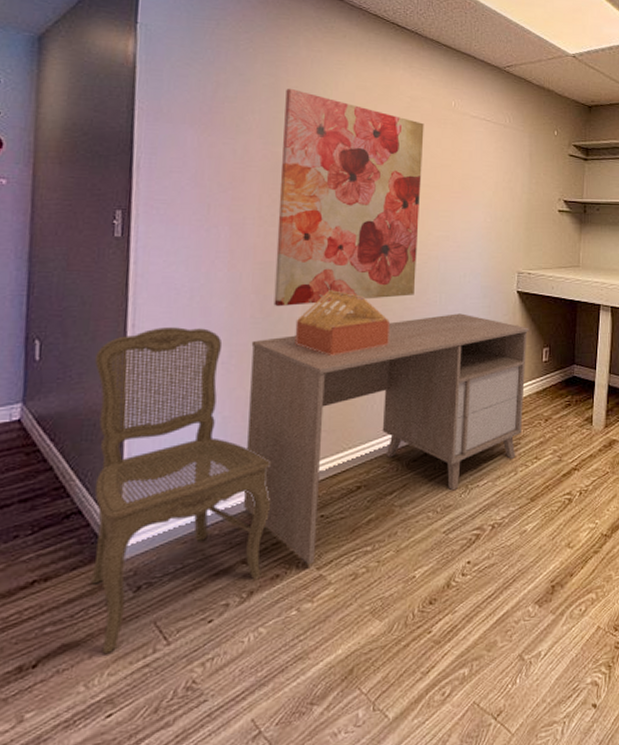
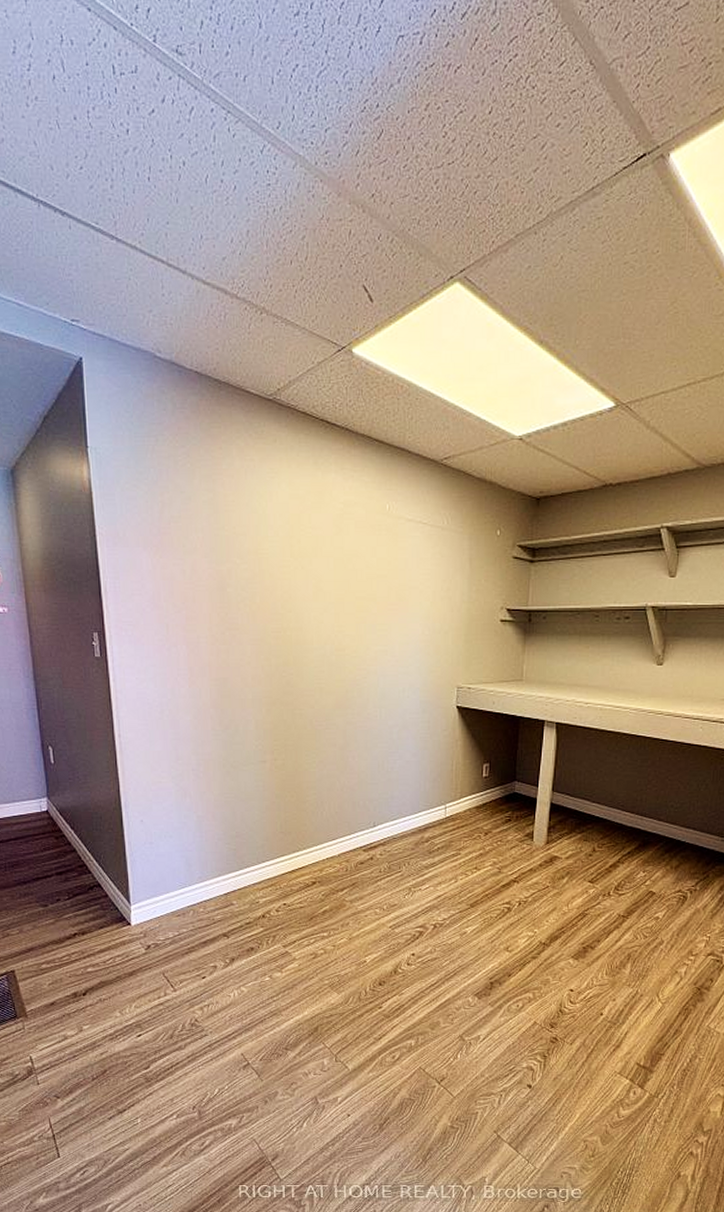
chair: present [91,327,272,654] -> none [94,738,242,992]
desk: present [244,313,529,565] -> none [214,728,469,943]
wall art: present [274,88,424,307] -> none [224,502,359,721]
architectural model: present [295,290,390,356] -> none [250,705,334,766]

